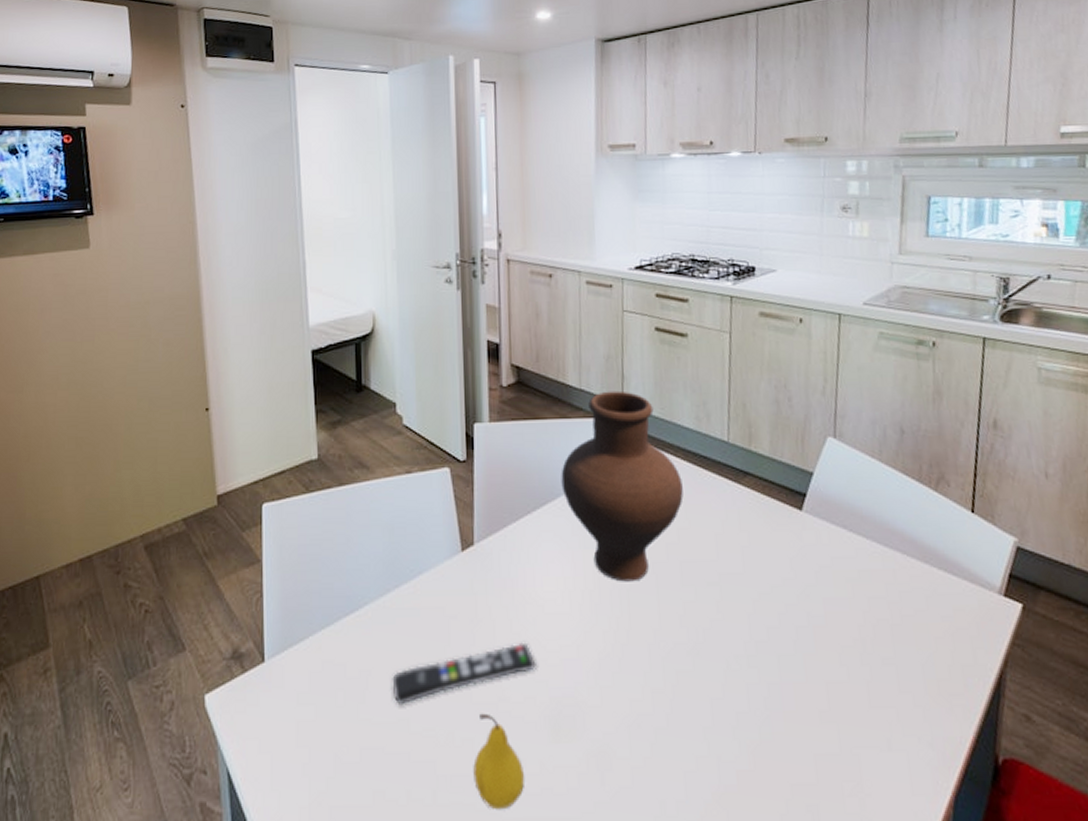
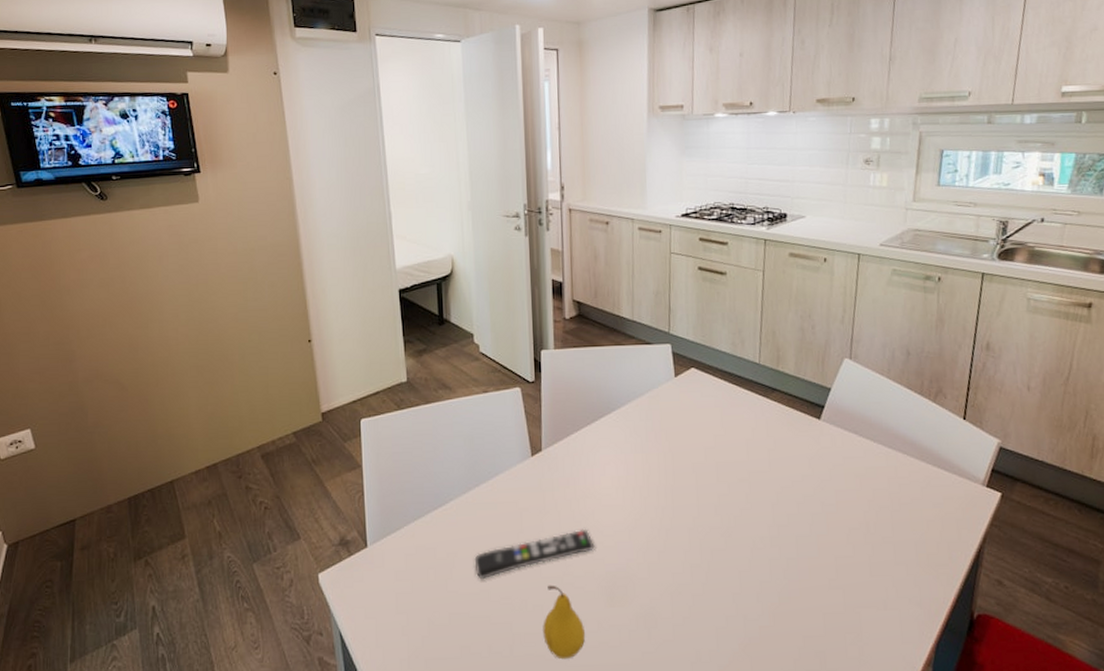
vase: present [561,391,684,582] -> none [616,321,720,479]

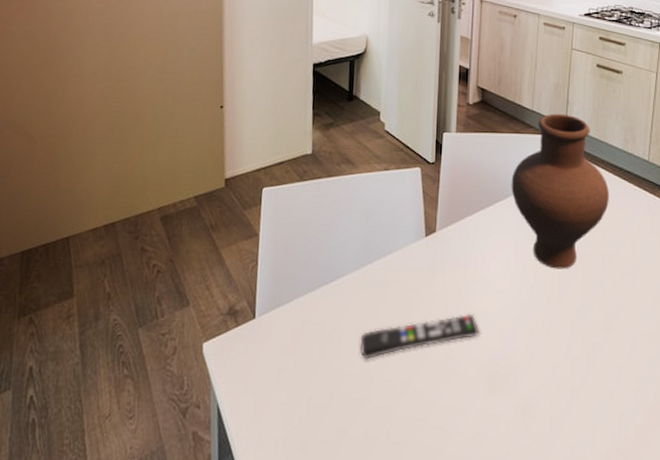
fruit: present [543,585,586,660] -> none [421,369,464,449]
vase: none [616,321,720,479] -> present [511,113,609,269]

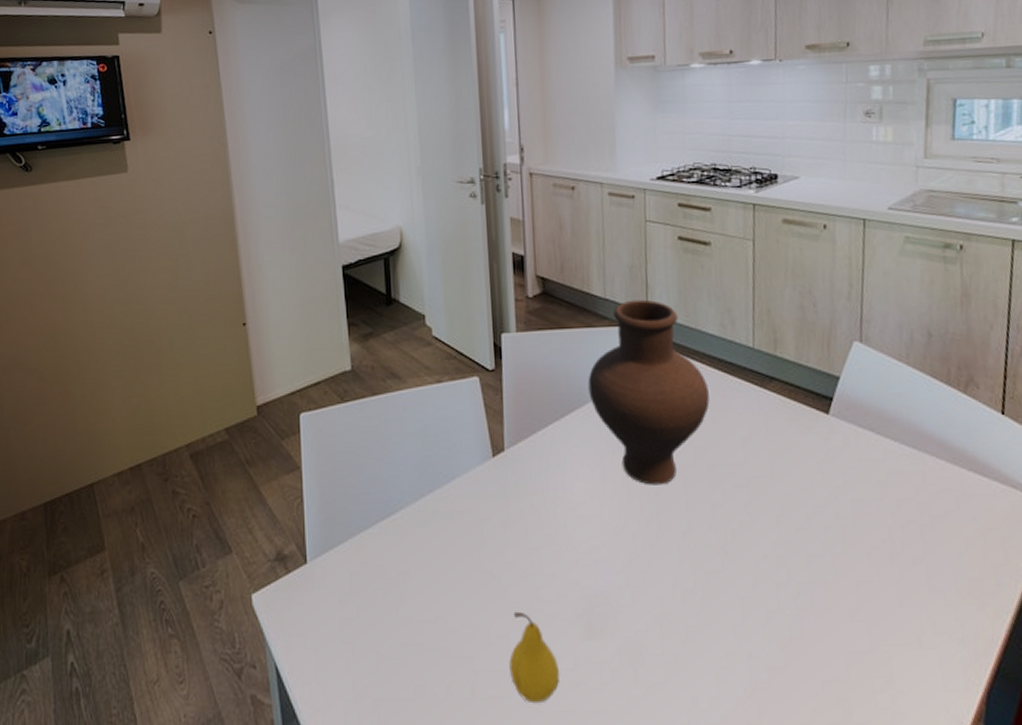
remote control: present [360,313,480,360] -> none [429,544,568,604]
fruit: none [421,369,464,449] -> present [509,611,560,704]

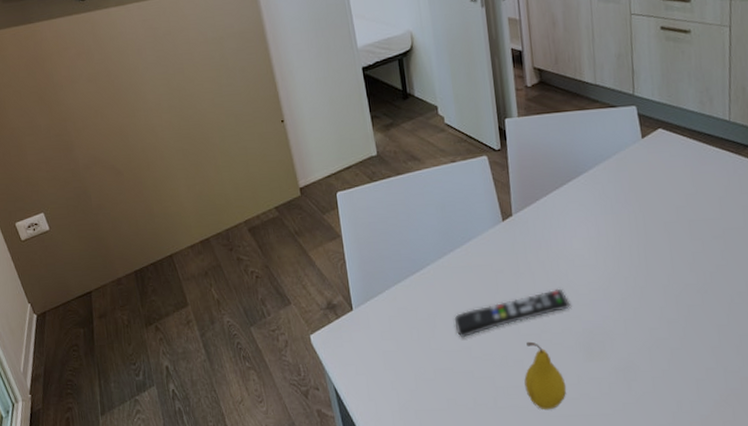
remote control: none [429,544,568,604] -> present [454,288,570,338]
vase: present [588,299,710,485] -> none [582,83,691,239]

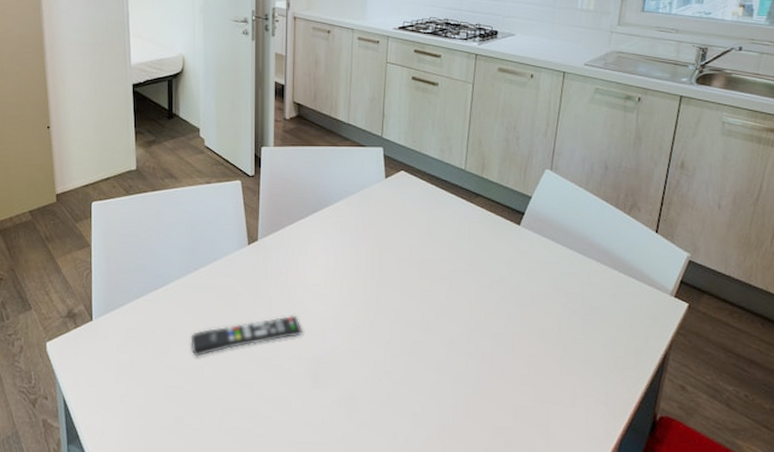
fruit: present [524,341,567,410] -> none [251,365,291,435]

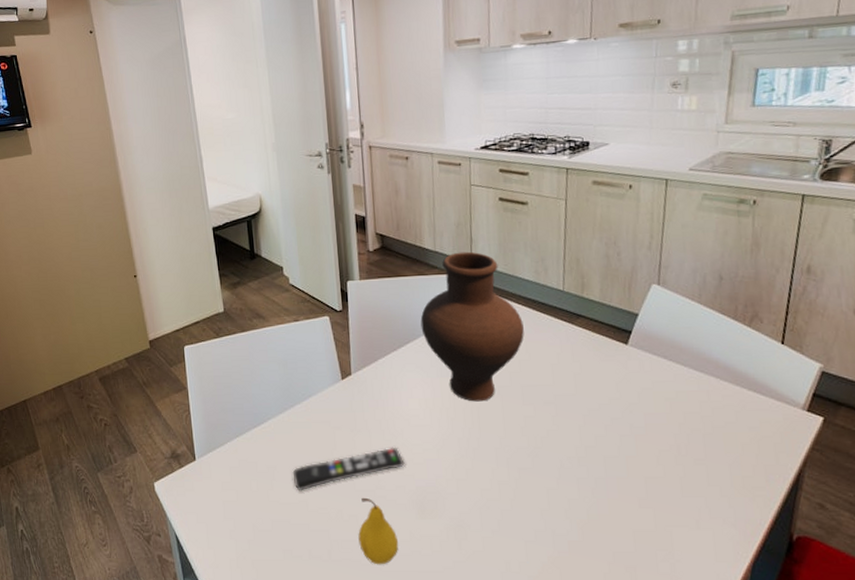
fruit: none [251,365,291,435] -> present [358,497,399,565]
vase: none [329,126,426,274] -> present [420,251,524,402]

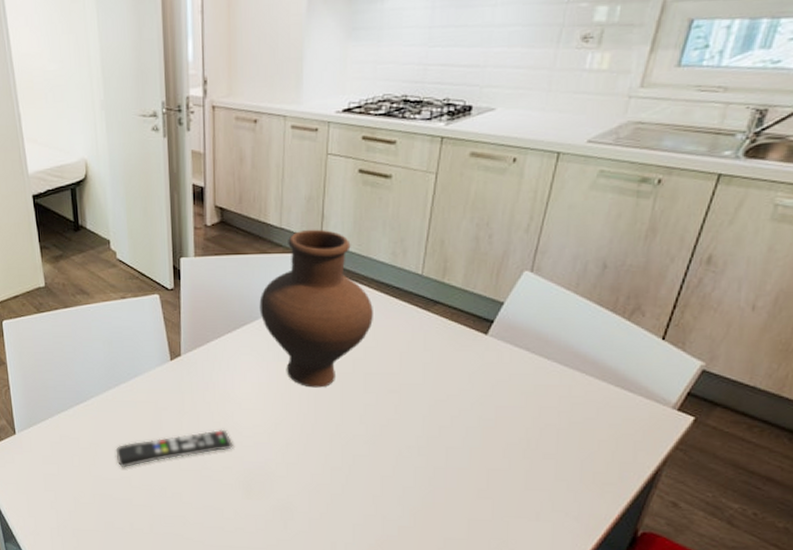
fruit: present [358,497,399,565] -> none [181,476,223,540]

